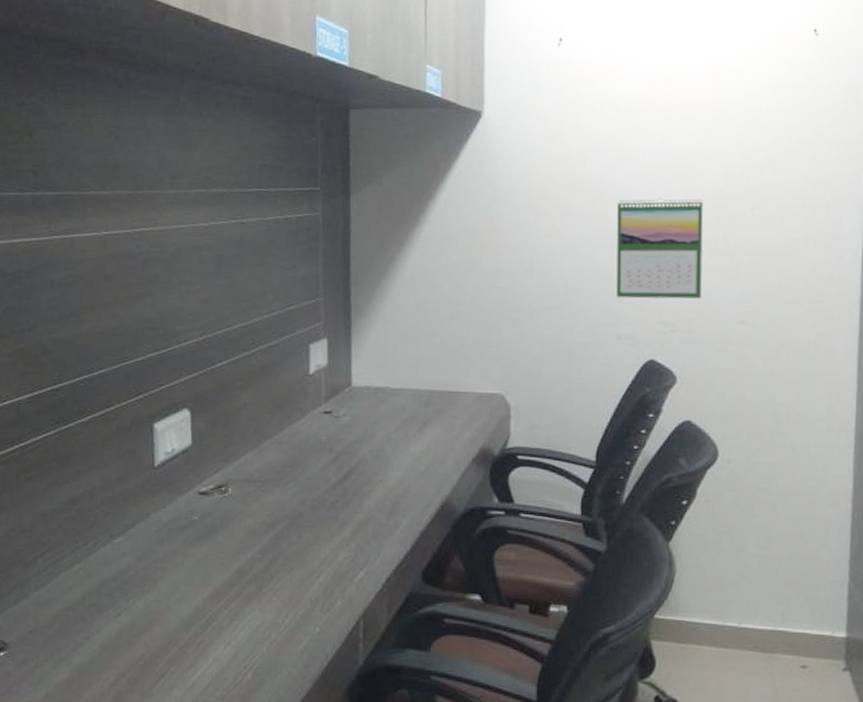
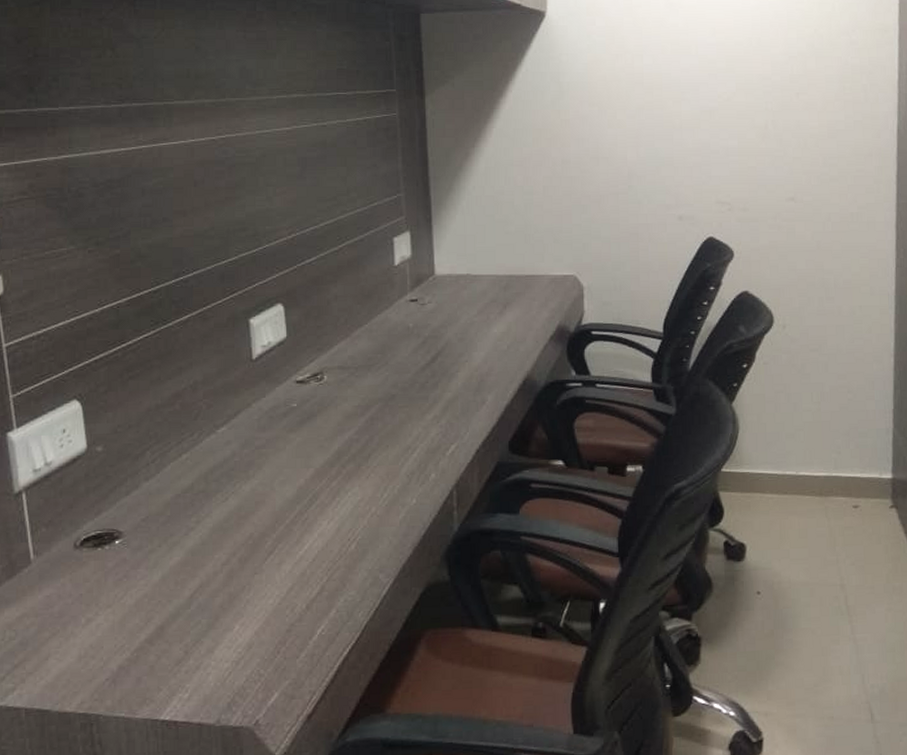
calendar: present [617,198,703,299] -> none [674,86,754,182]

